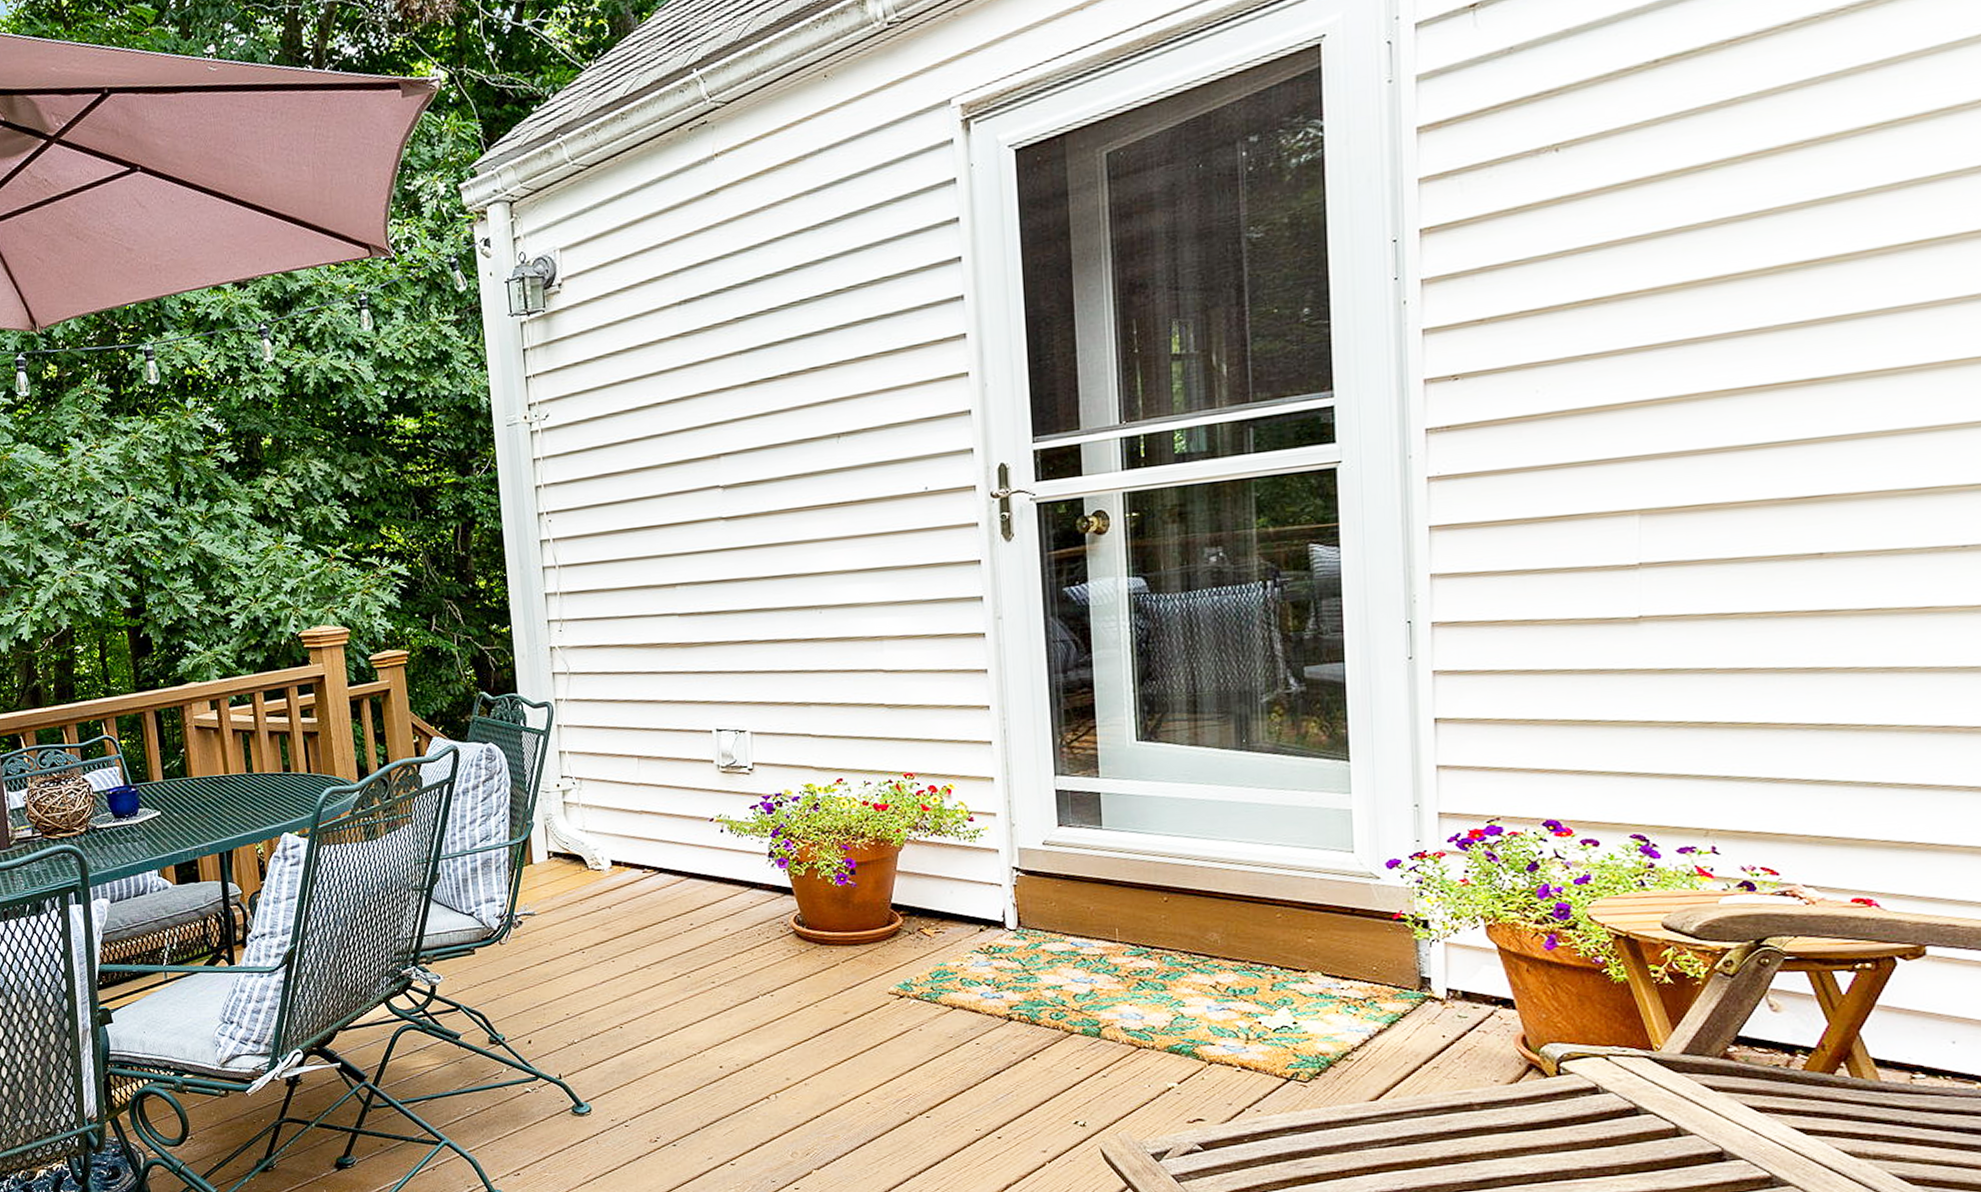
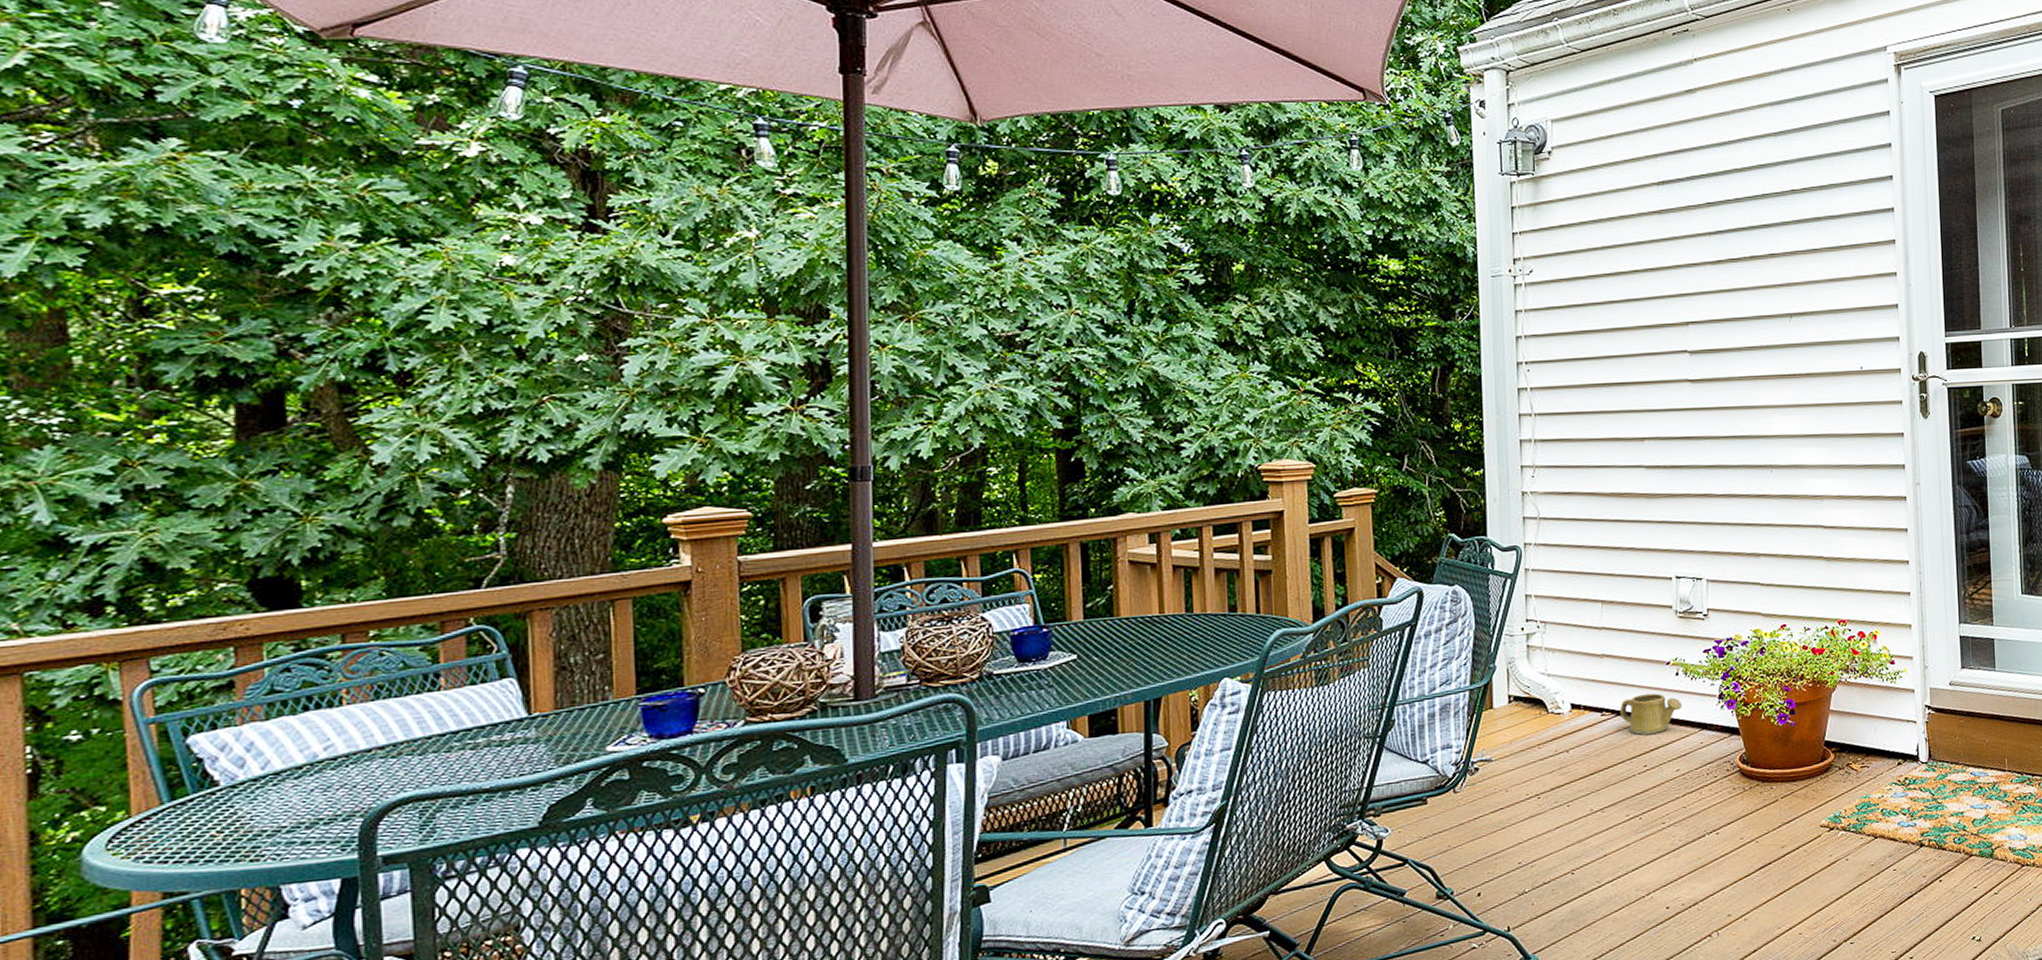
watering can: none [662,850,729,893] -> present [1620,693,1683,735]

